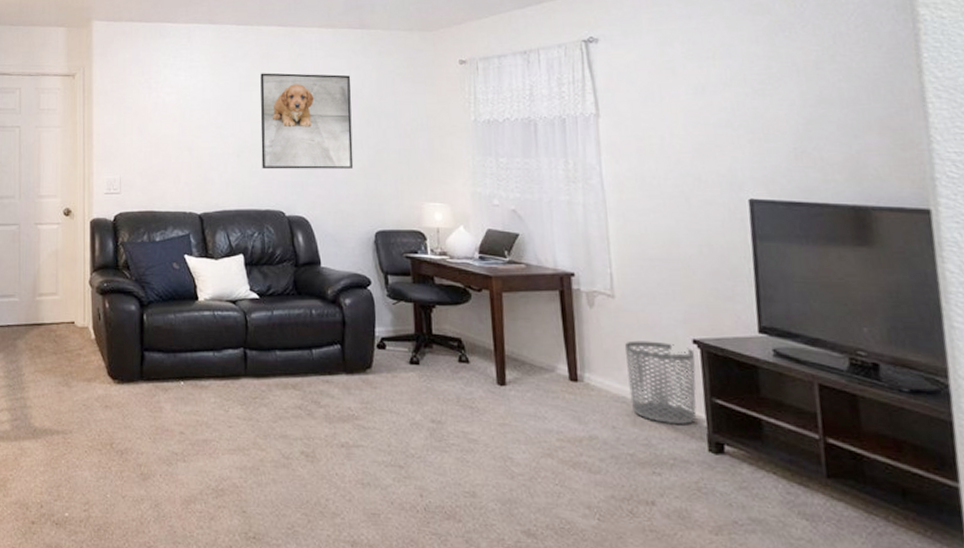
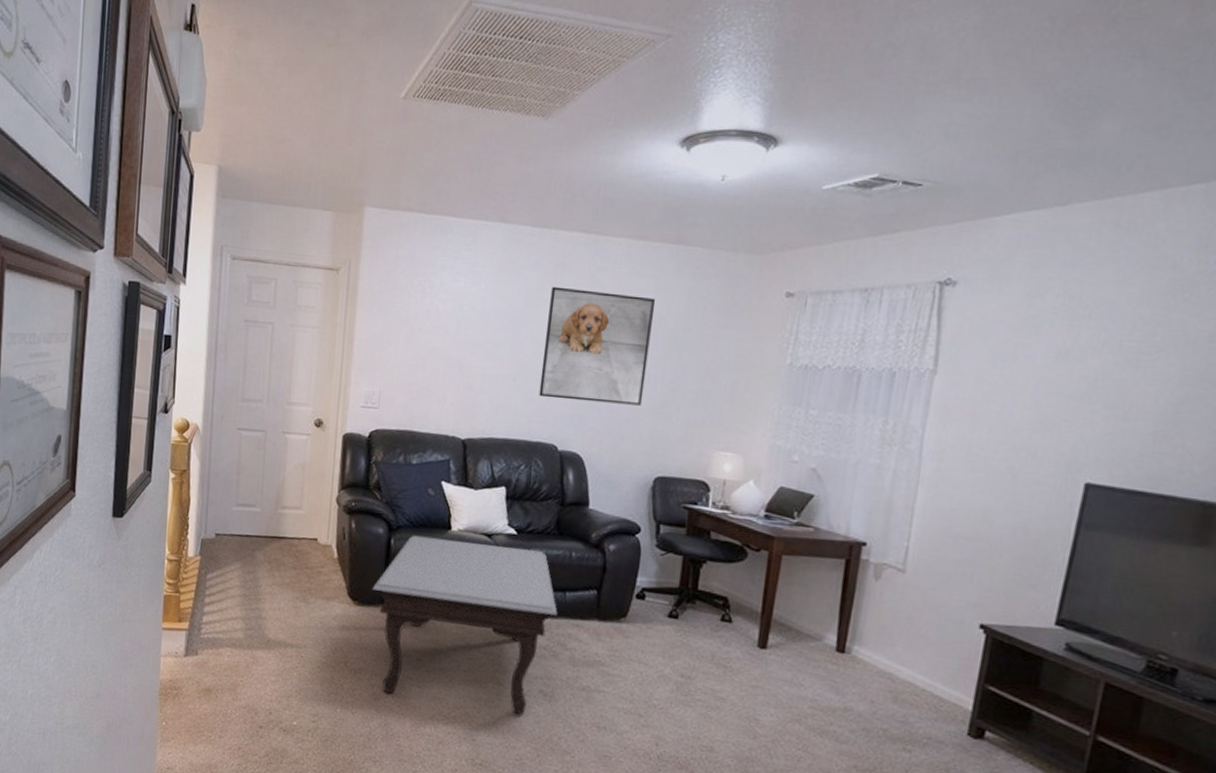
coffee table: none [130,309,307,478] -> present [372,535,558,714]
waste bin: present [624,340,697,424] -> none [896,618,979,707]

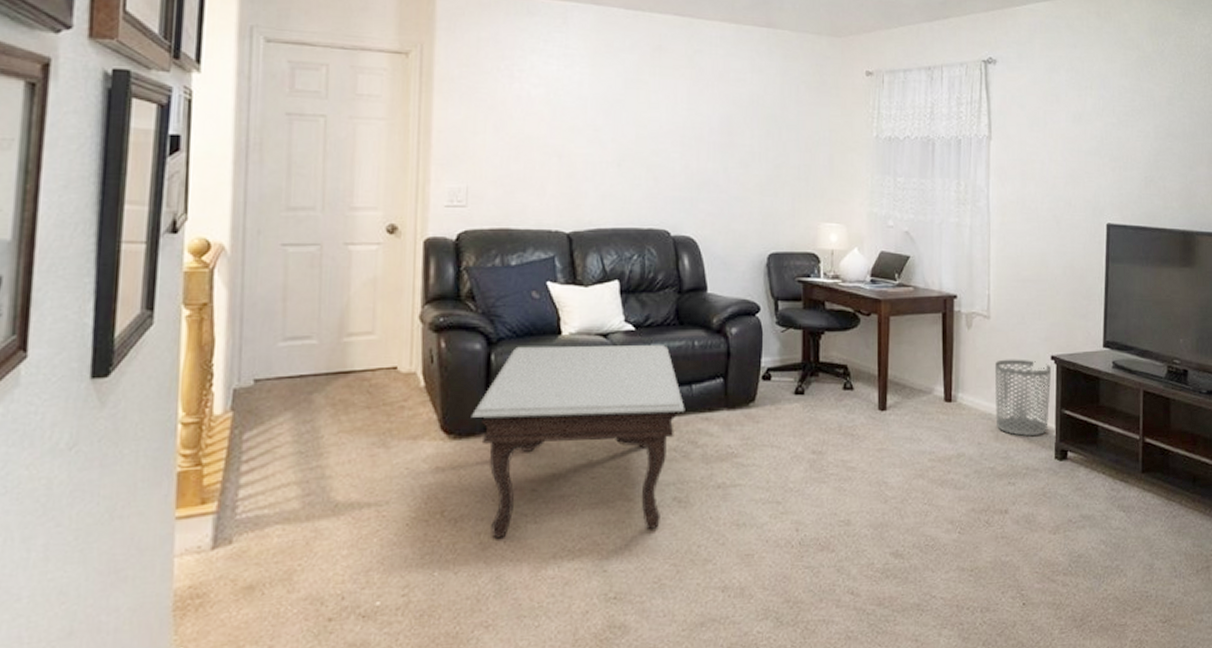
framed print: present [539,286,656,406] -> none [646,69,753,184]
waste bin: none [896,618,979,707] -> present [994,359,1052,436]

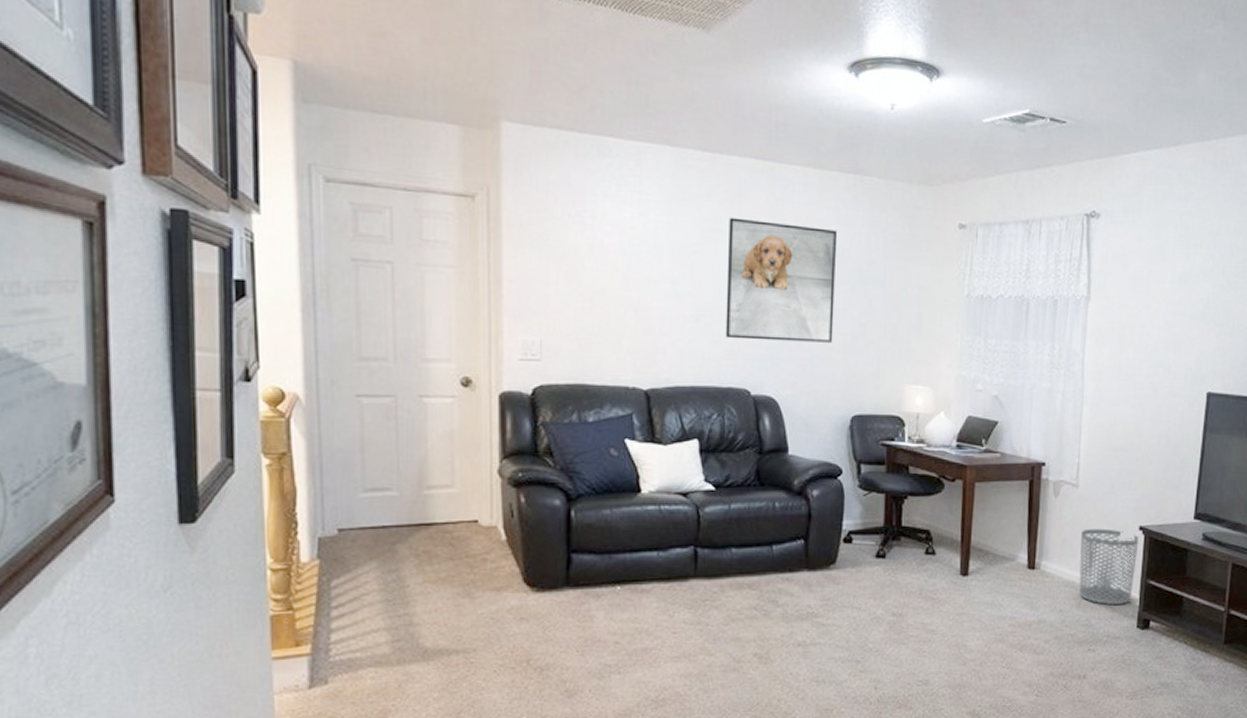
coffee table: present [471,345,685,539] -> none [553,503,766,687]
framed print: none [646,69,753,184] -> present [725,217,838,343]

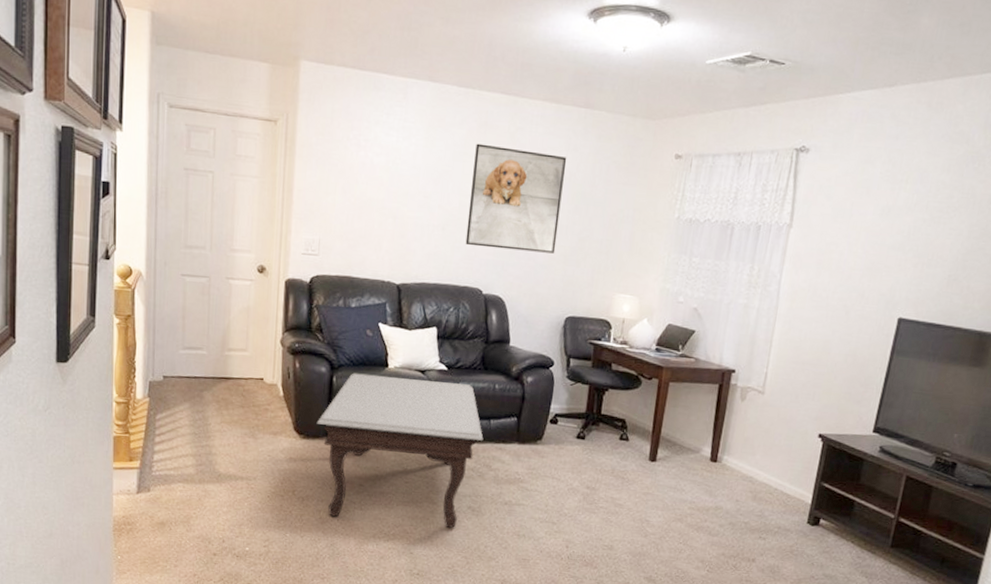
coffee table: none [553,503,766,687] -> present [316,373,484,528]
waste bin: present [1078,528,1139,604] -> none [755,431,818,501]

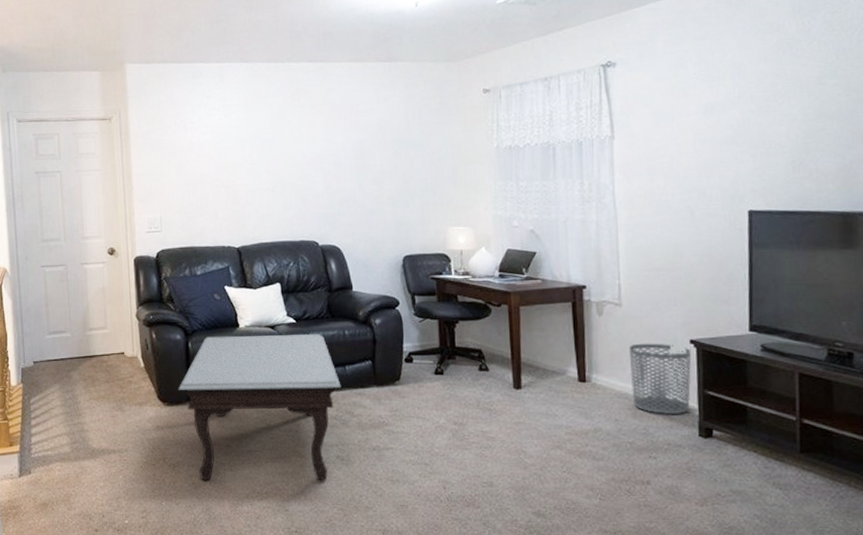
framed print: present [465,143,567,254] -> none [292,108,383,203]
waste bin: none [755,431,818,501] -> present [628,343,692,414]

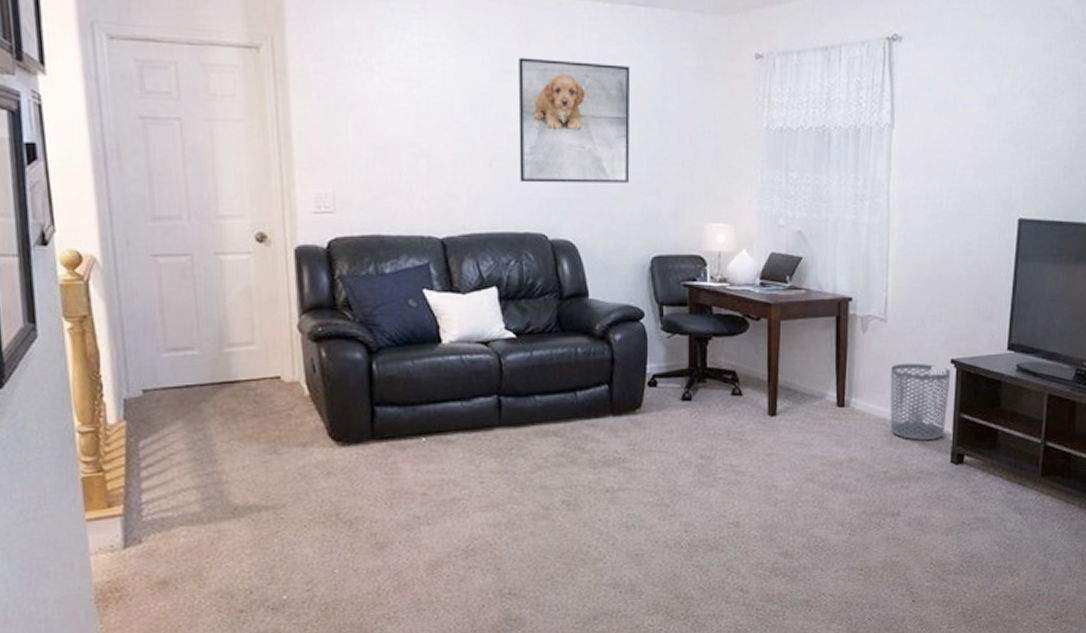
coffee table: present [178,334,341,481] -> none [357,352,571,539]
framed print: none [292,108,383,203] -> present [518,57,631,183]

